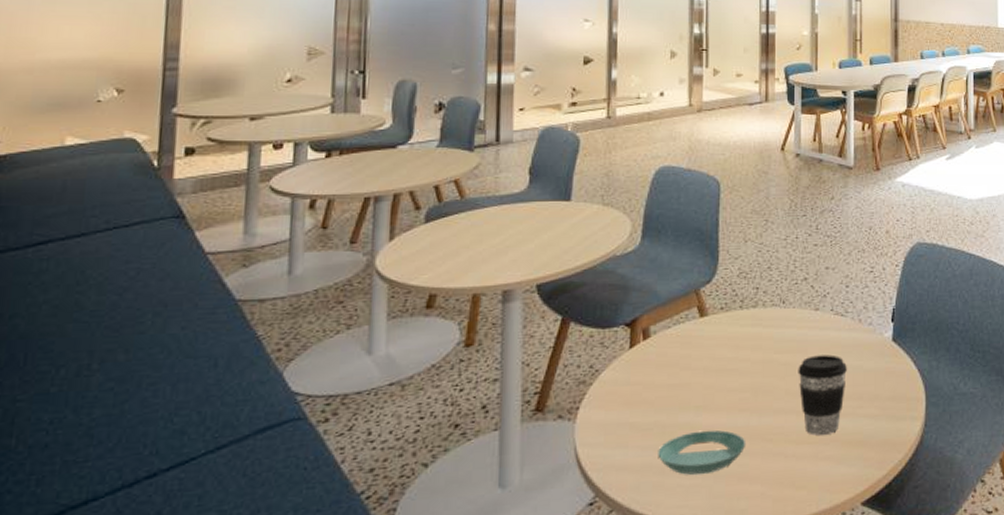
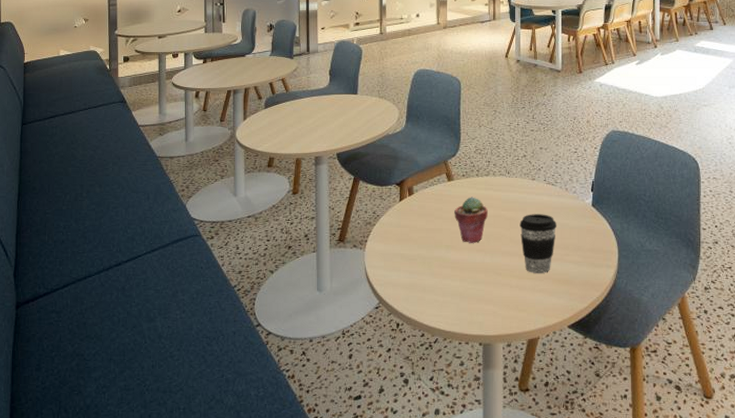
saucer: present [658,430,746,476] -> none [420,263,482,295]
potted succulent: none [708,337,755,401] -> present [454,197,488,243]

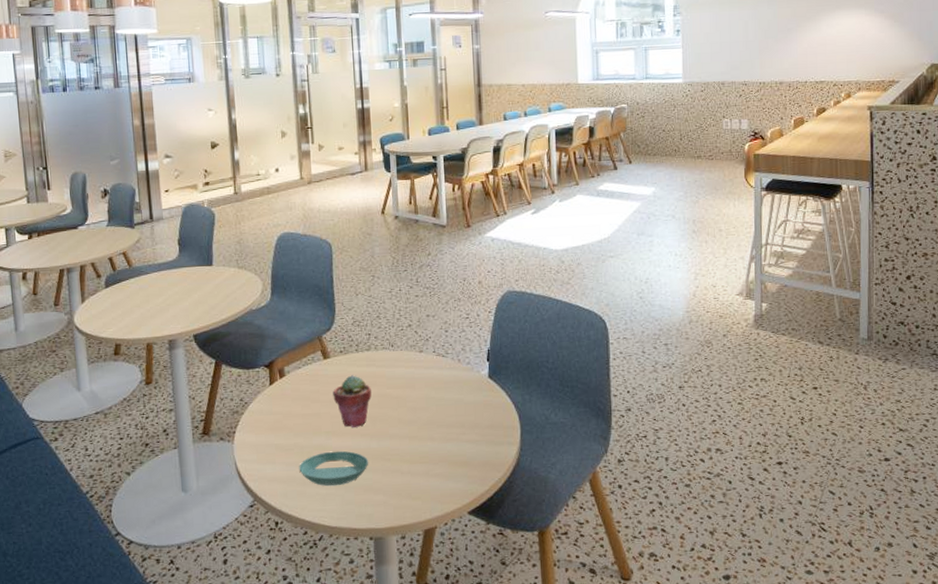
saucer: none [420,263,482,295] -> present [299,450,369,487]
coffee cup: present [519,214,556,273] -> none [408,389,450,457]

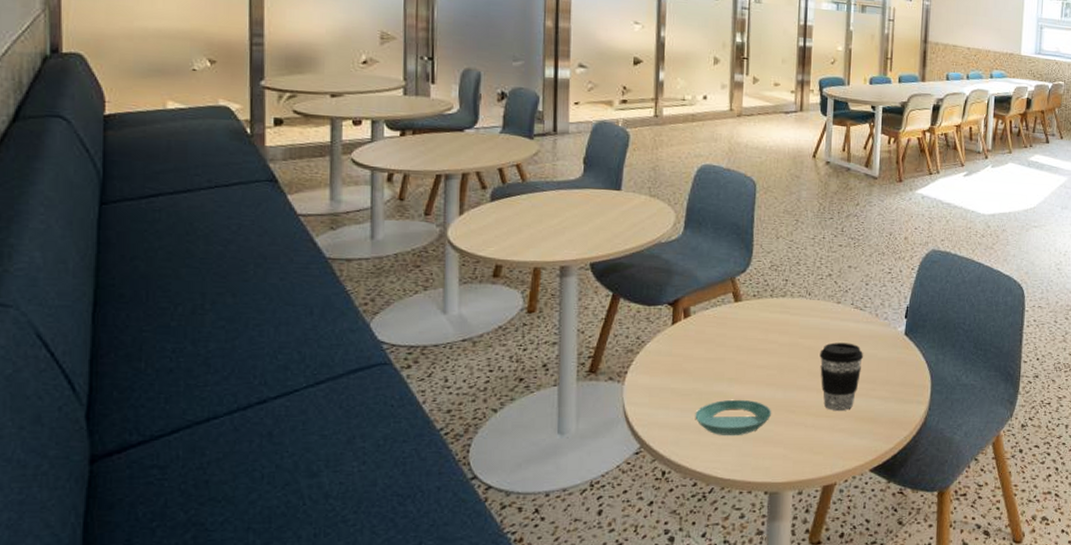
potted succulent: present [333,375,372,427] -> none [740,321,782,376]
coffee cup: none [408,389,450,457] -> present [819,342,863,411]

